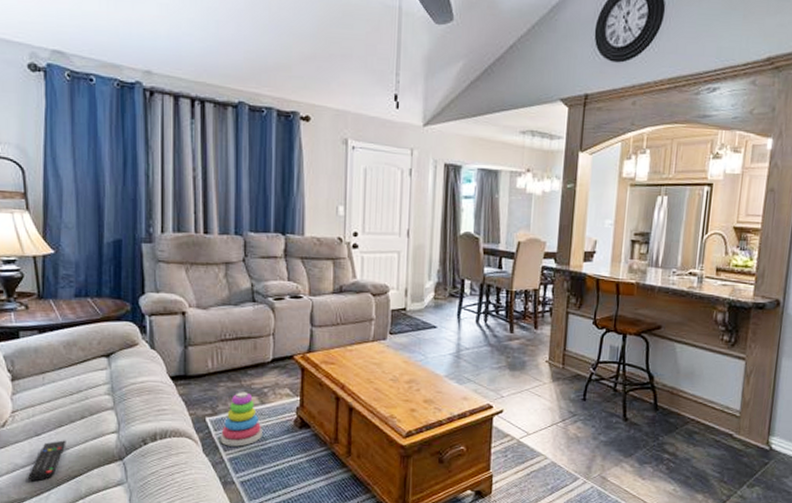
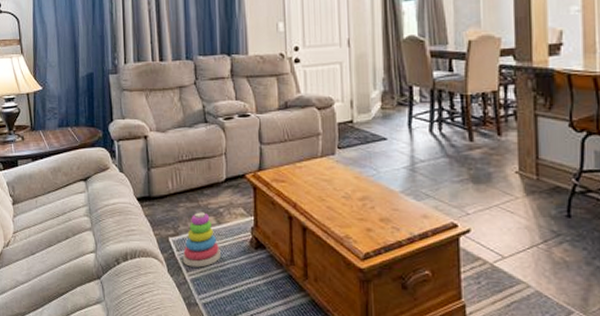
remote control: present [28,440,66,481] -> none [27,259,55,297]

